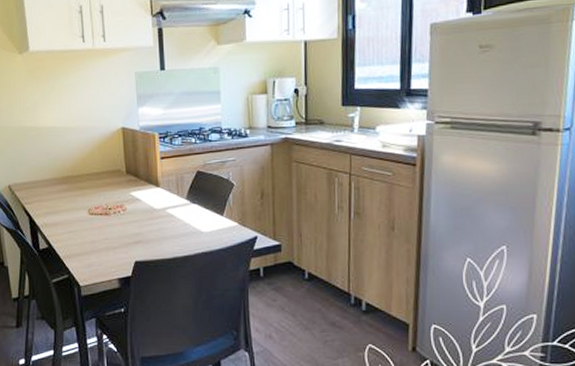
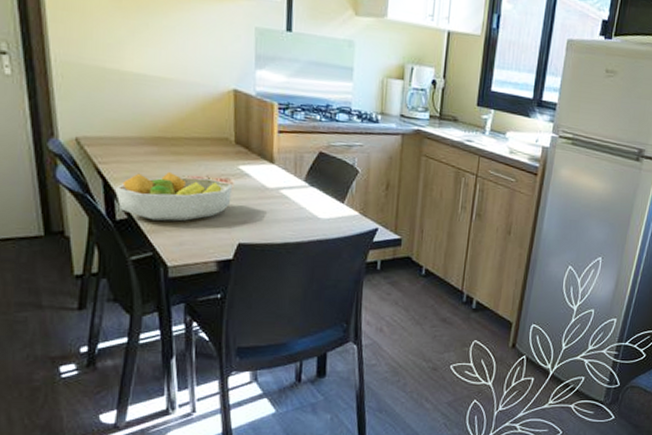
fruit bowl: none [38,204,127,247] -> present [115,171,232,222]

